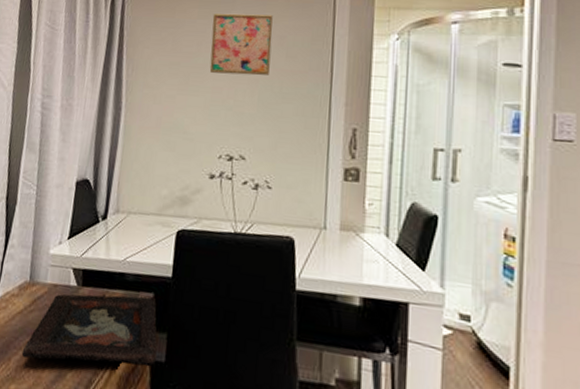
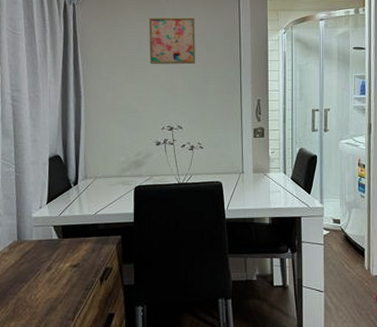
decorative tray: present [21,294,158,367] -> none [17,239,128,301]

